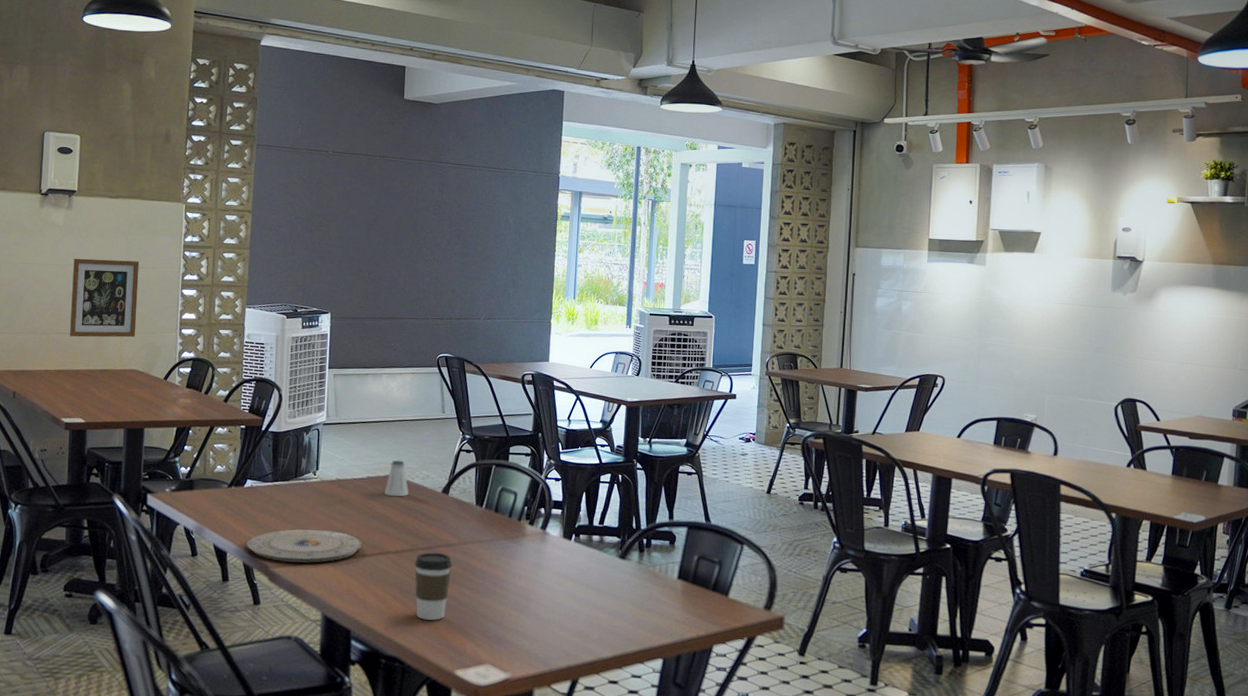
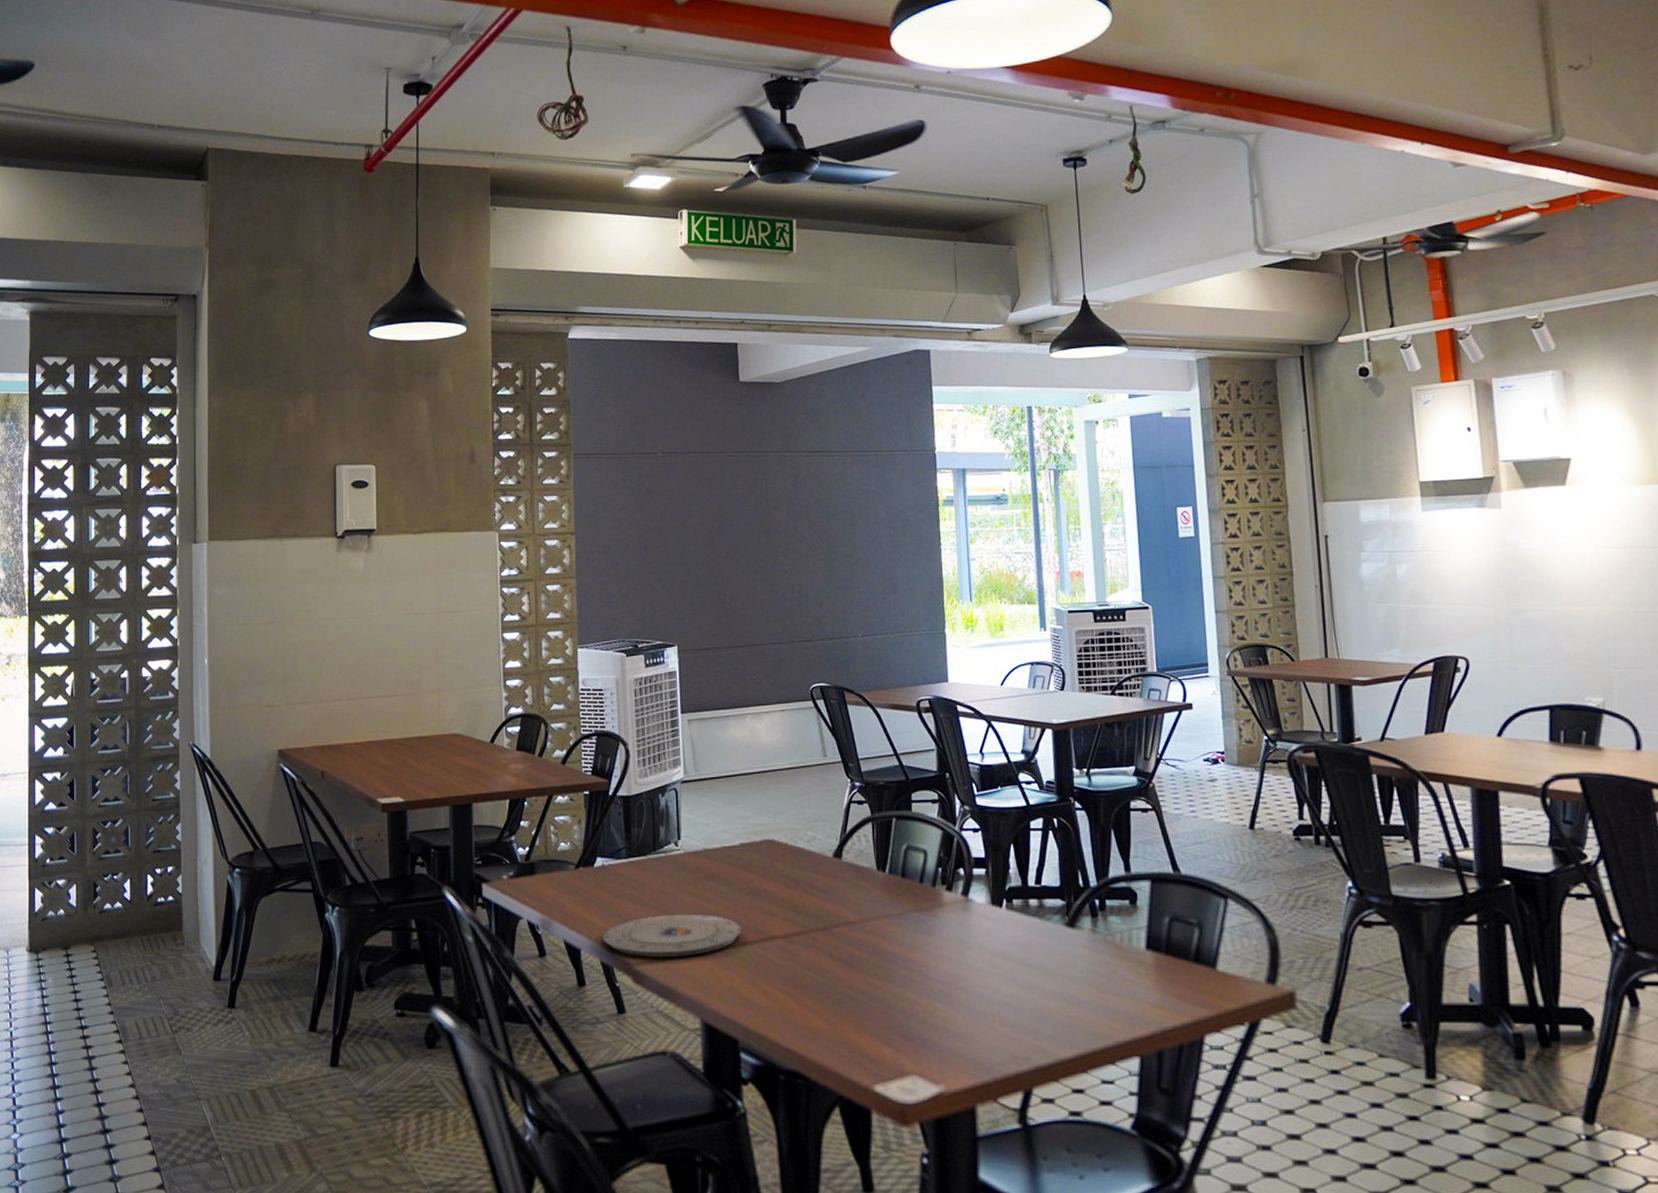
picture frame: present [70,258,139,338] -> none [378,604,454,701]
saltshaker: present [385,460,409,497] -> none [763,820,792,867]
coffee cup: present [414,552,452,620] -> none [808,934,856,1022]

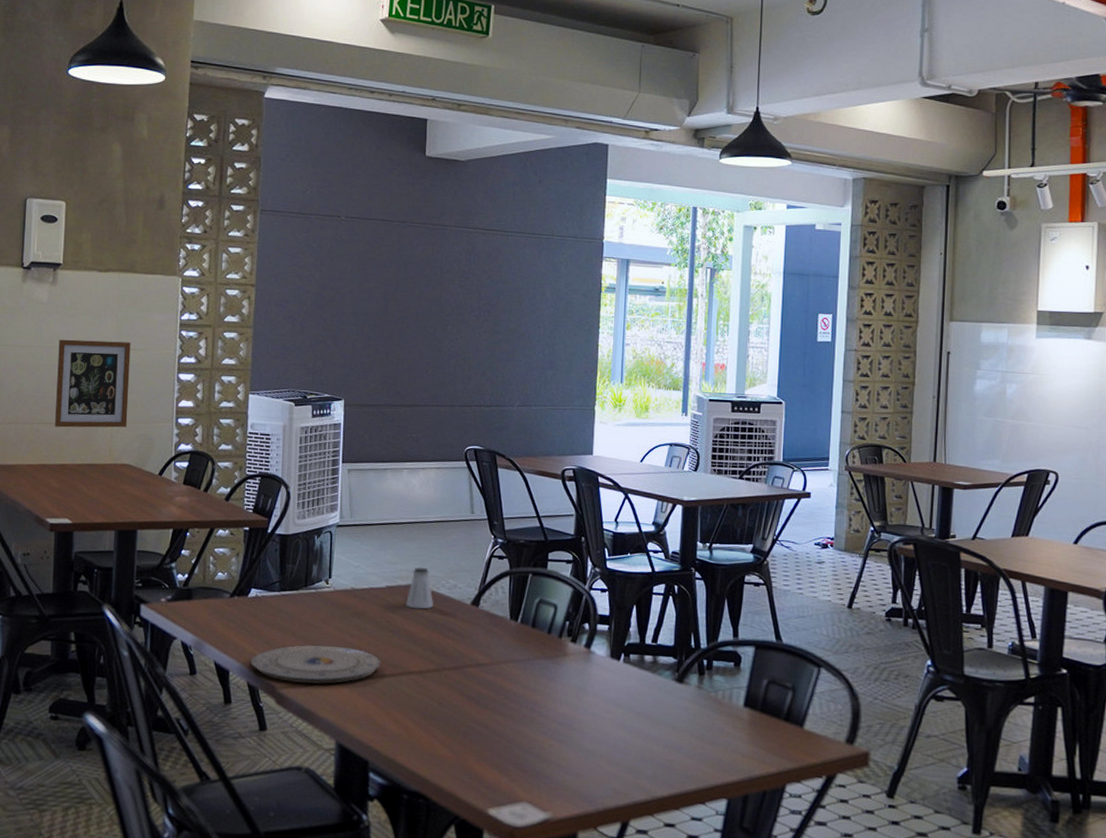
picture frame: none [378,604,454,701] -> present [55,339,131,428]
saltshaker: none [763,820,792,867] -> present [406,567,433,609]

